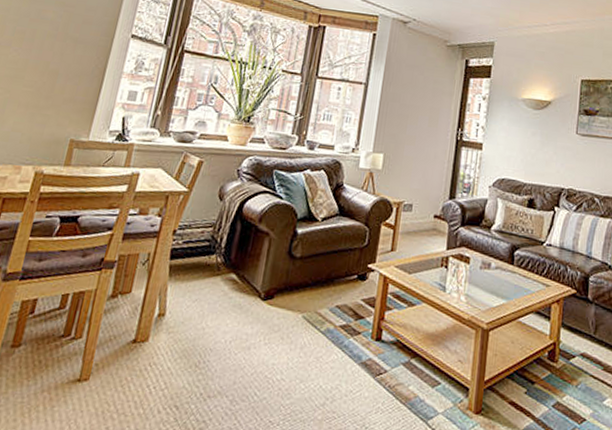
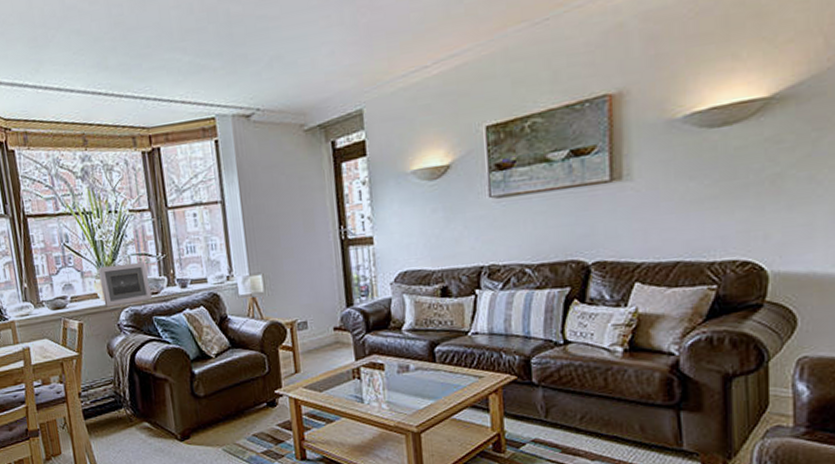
picture frame: none [231,112,283,154] -> present [98,261,153,308]

